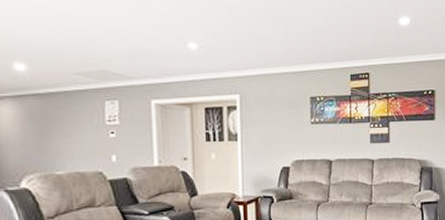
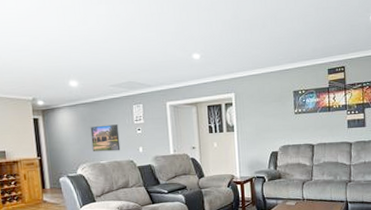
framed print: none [42,124,86,160] -> present [90,124,121,152]

